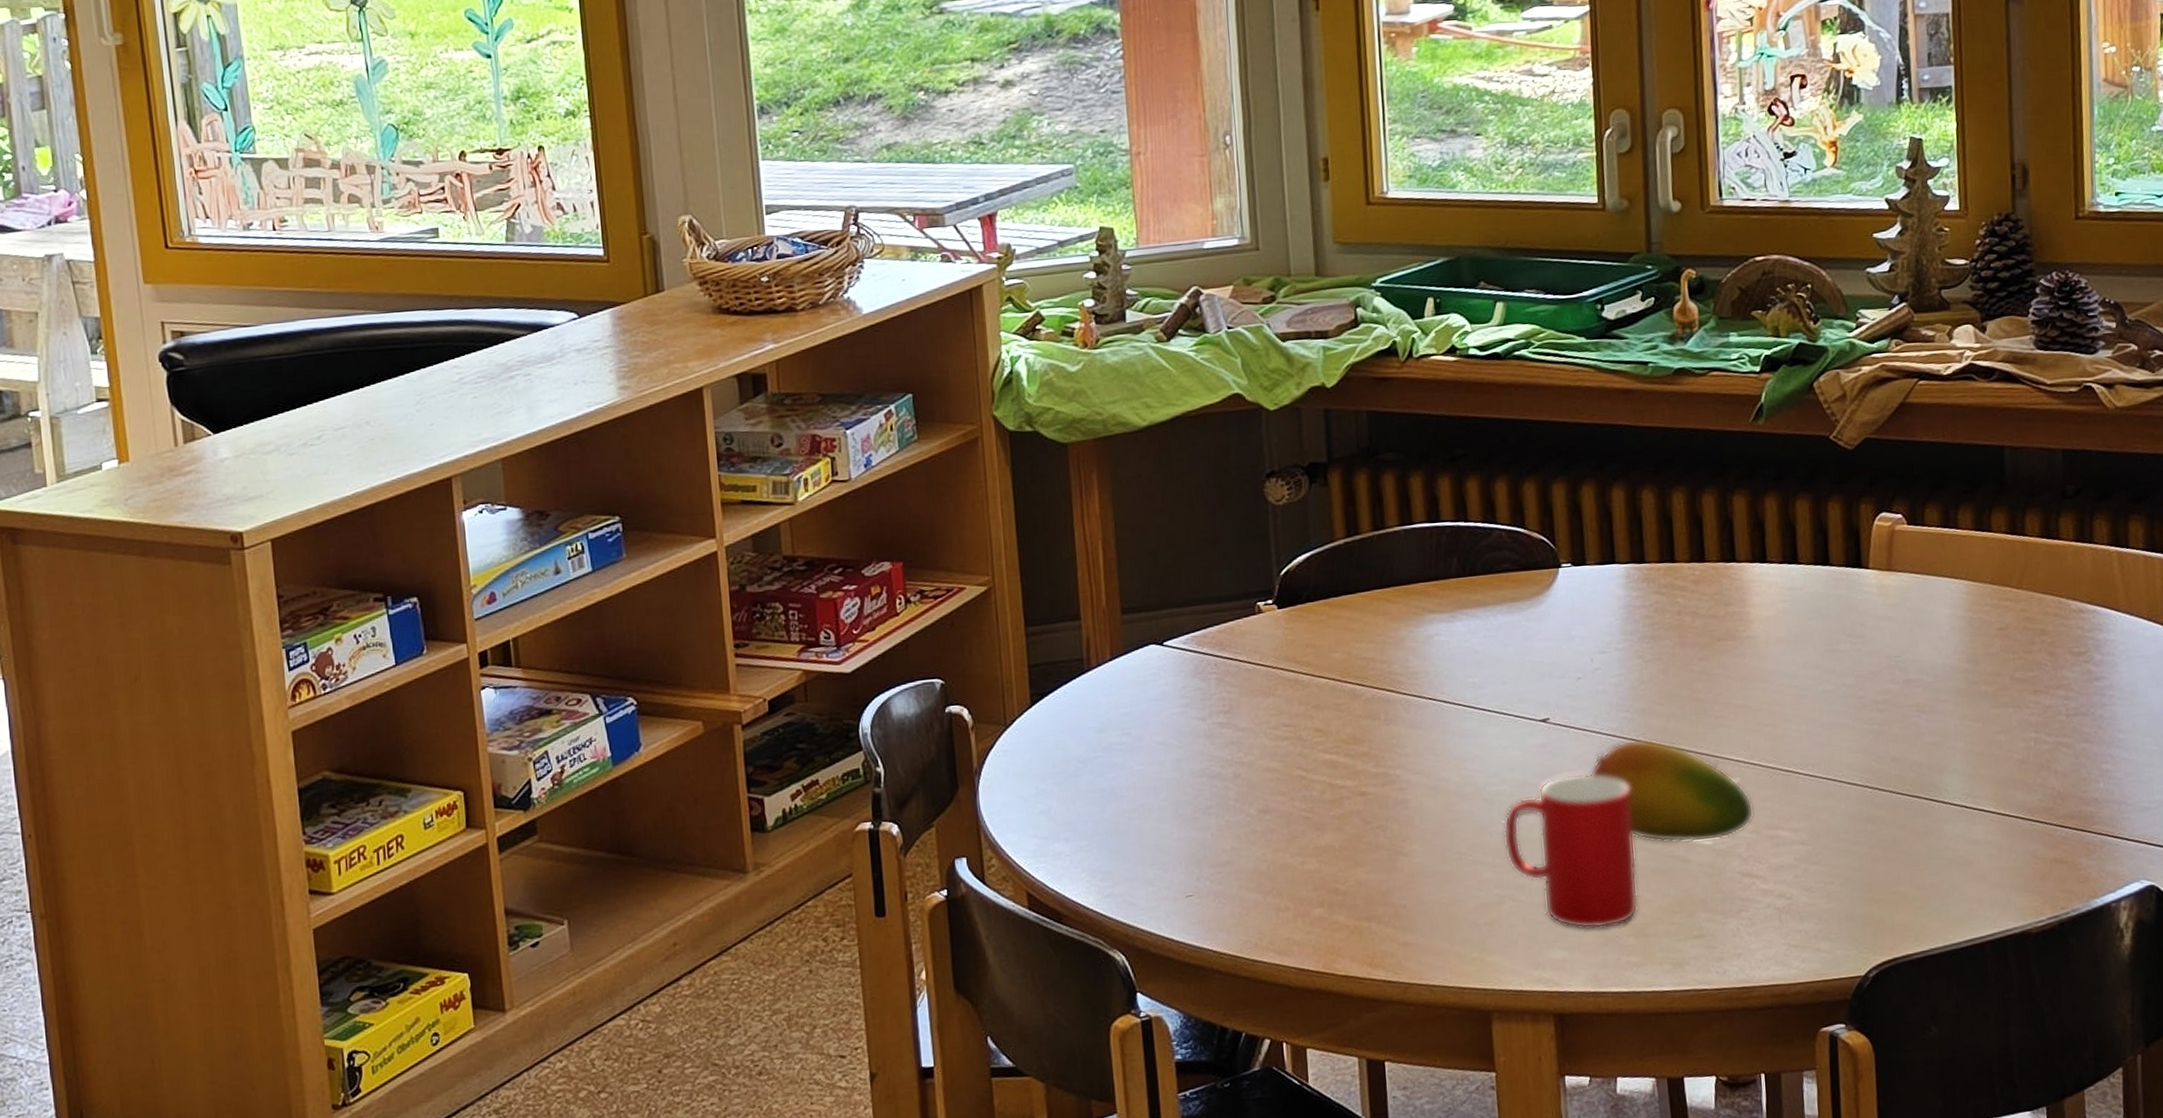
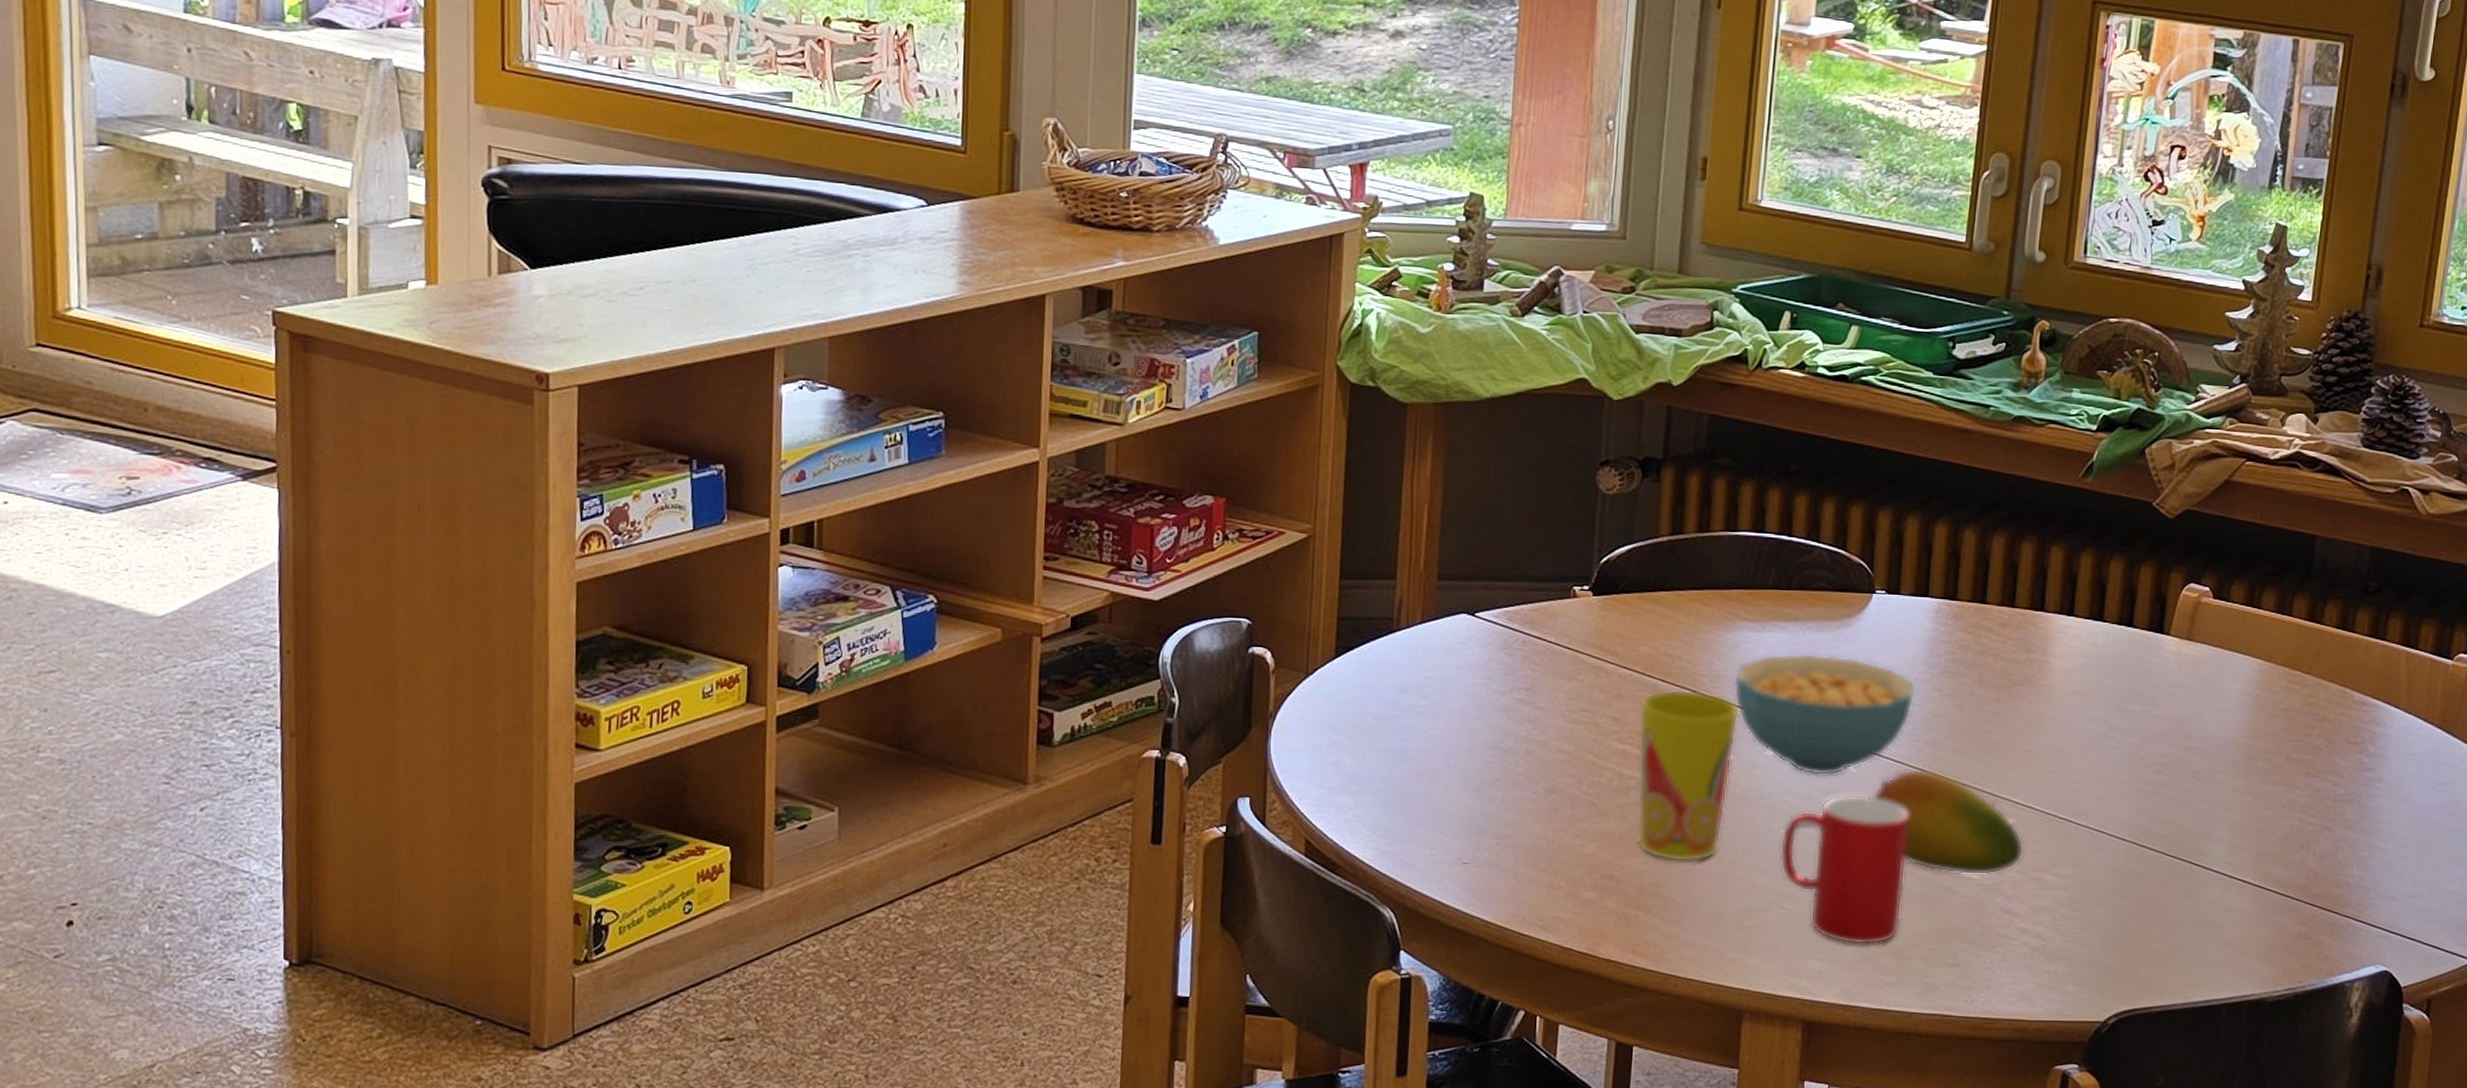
cup: none [1340,689,1443,867] -> present [1637,689,1740,862]
cereal bowl: none [1431,635,1618,761] -> present [1733,653,1916,776]

